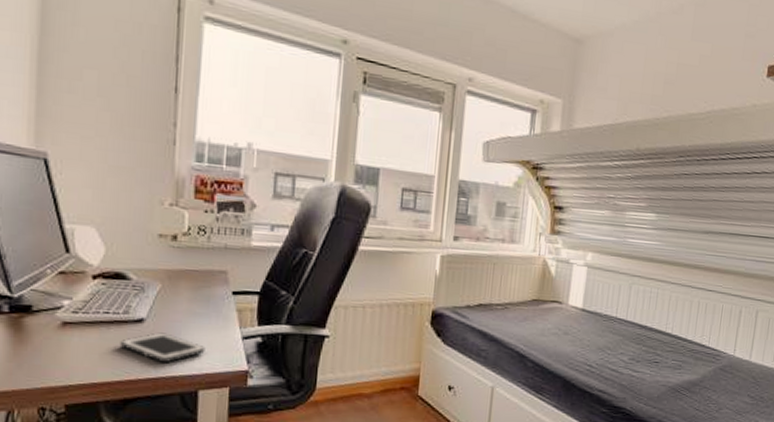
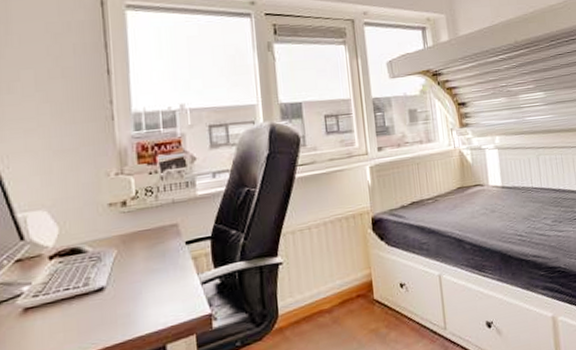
cell phone: present [120,332,205,362] -> none [83,295,168,325]

